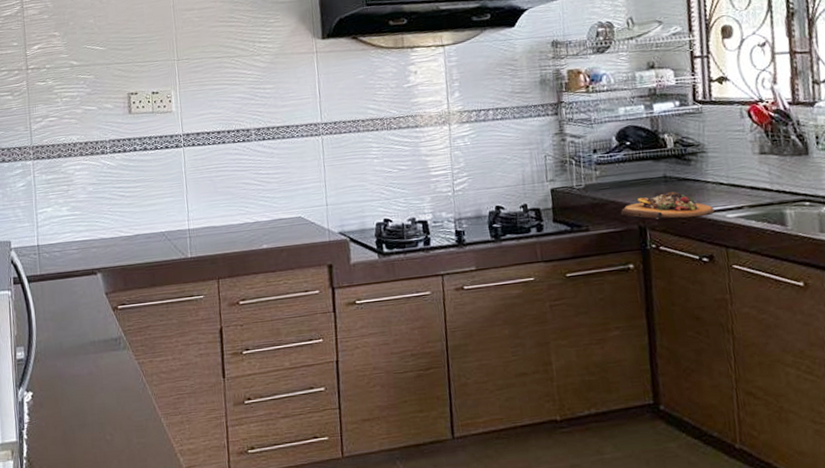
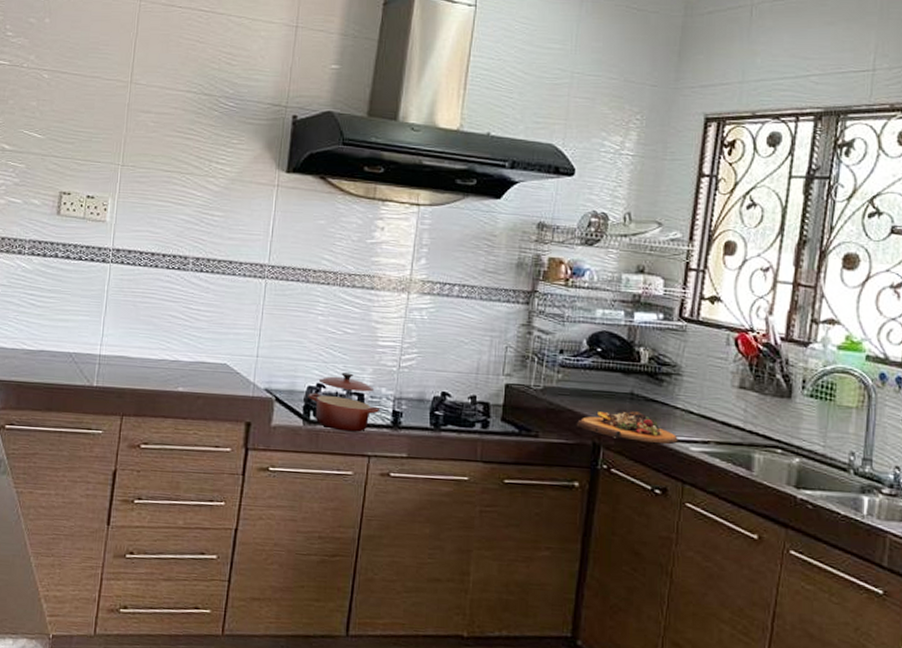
saucepan: none [378,204,445,258] -> present [308,373,381,433]

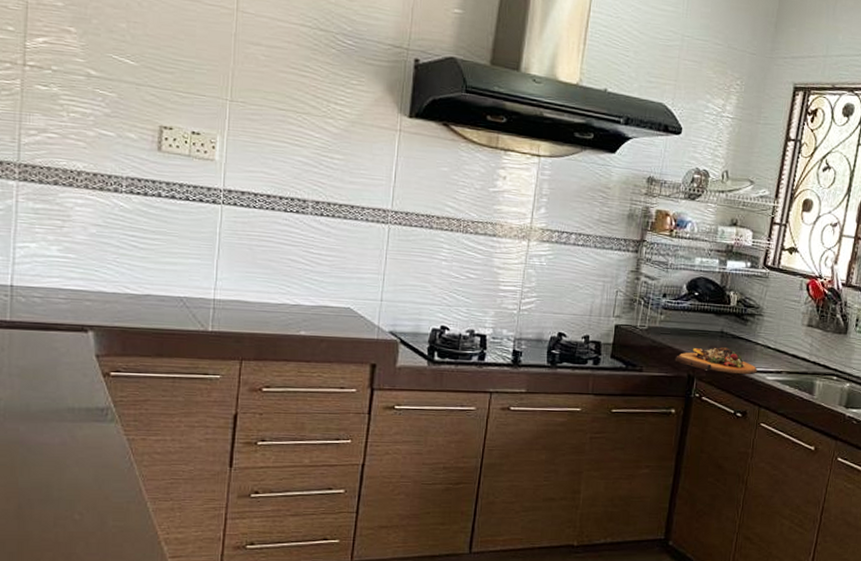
saucepan: present [308,373,381,433] -> none [432,315,502,371]

